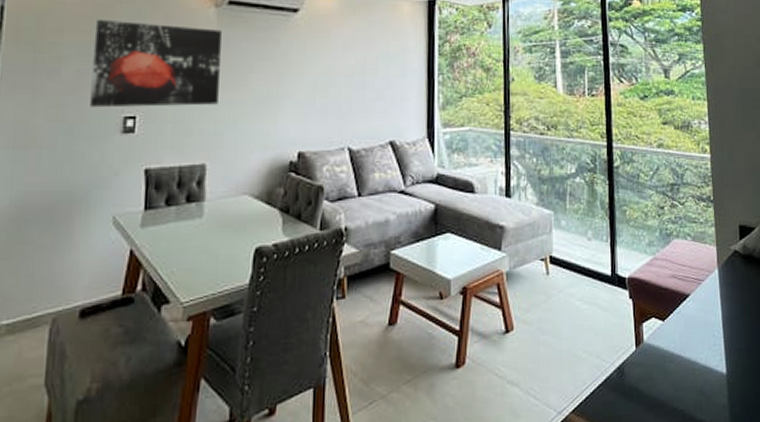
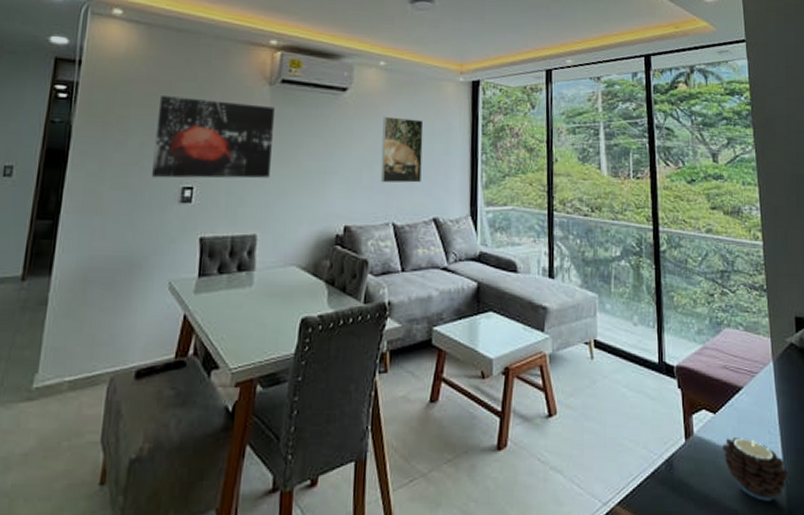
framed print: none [334,38,379,107] -> present [380,116,424,183]
candle: none [669,342,730,400] -> present [721,438,788,501]

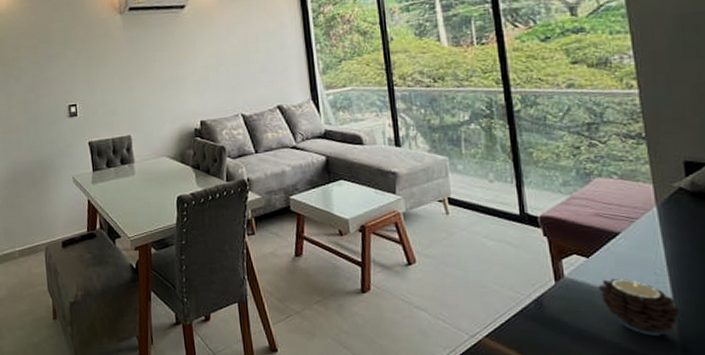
wall art: present [152,96,275,179] -> none [39,31,133,101]
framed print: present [380,116,424,183] -> none [220,22,262,82]

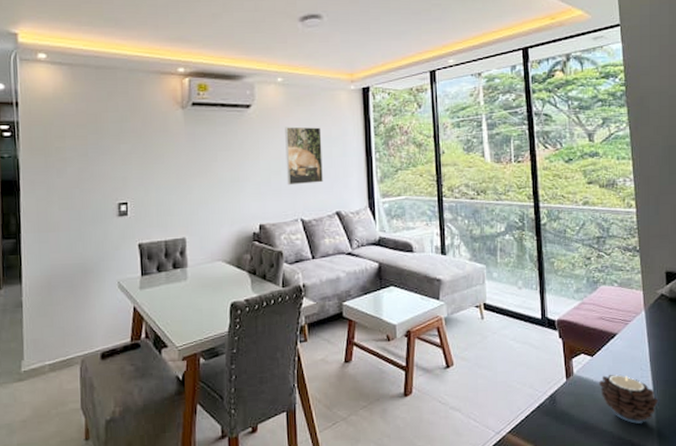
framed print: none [220,22,262,82] -> present [285,126,323,186]

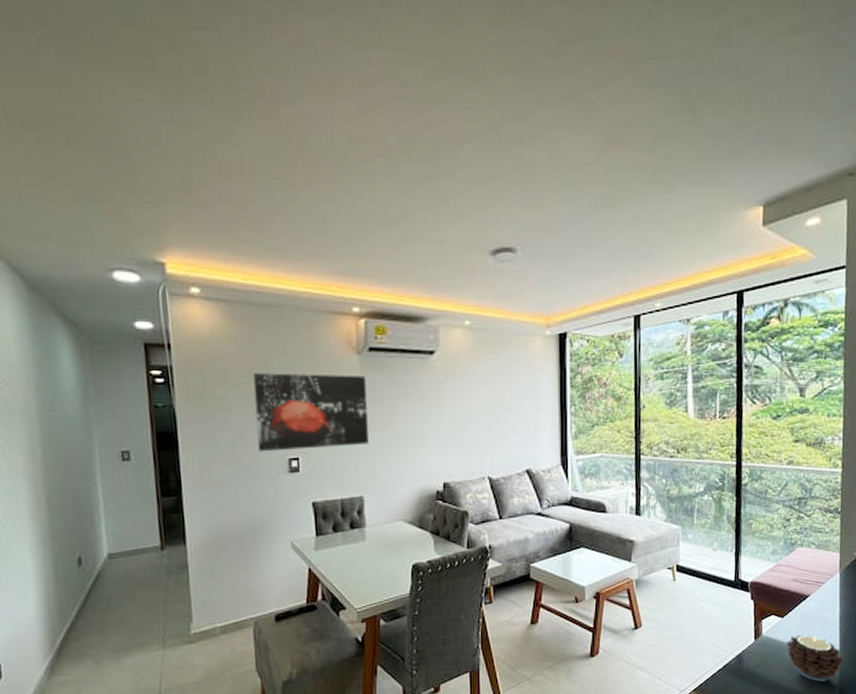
wall art: none [88,126,191,197] -> present [252,373,369,452]
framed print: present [285,126,323,186] -> none [472,376,513,441]

